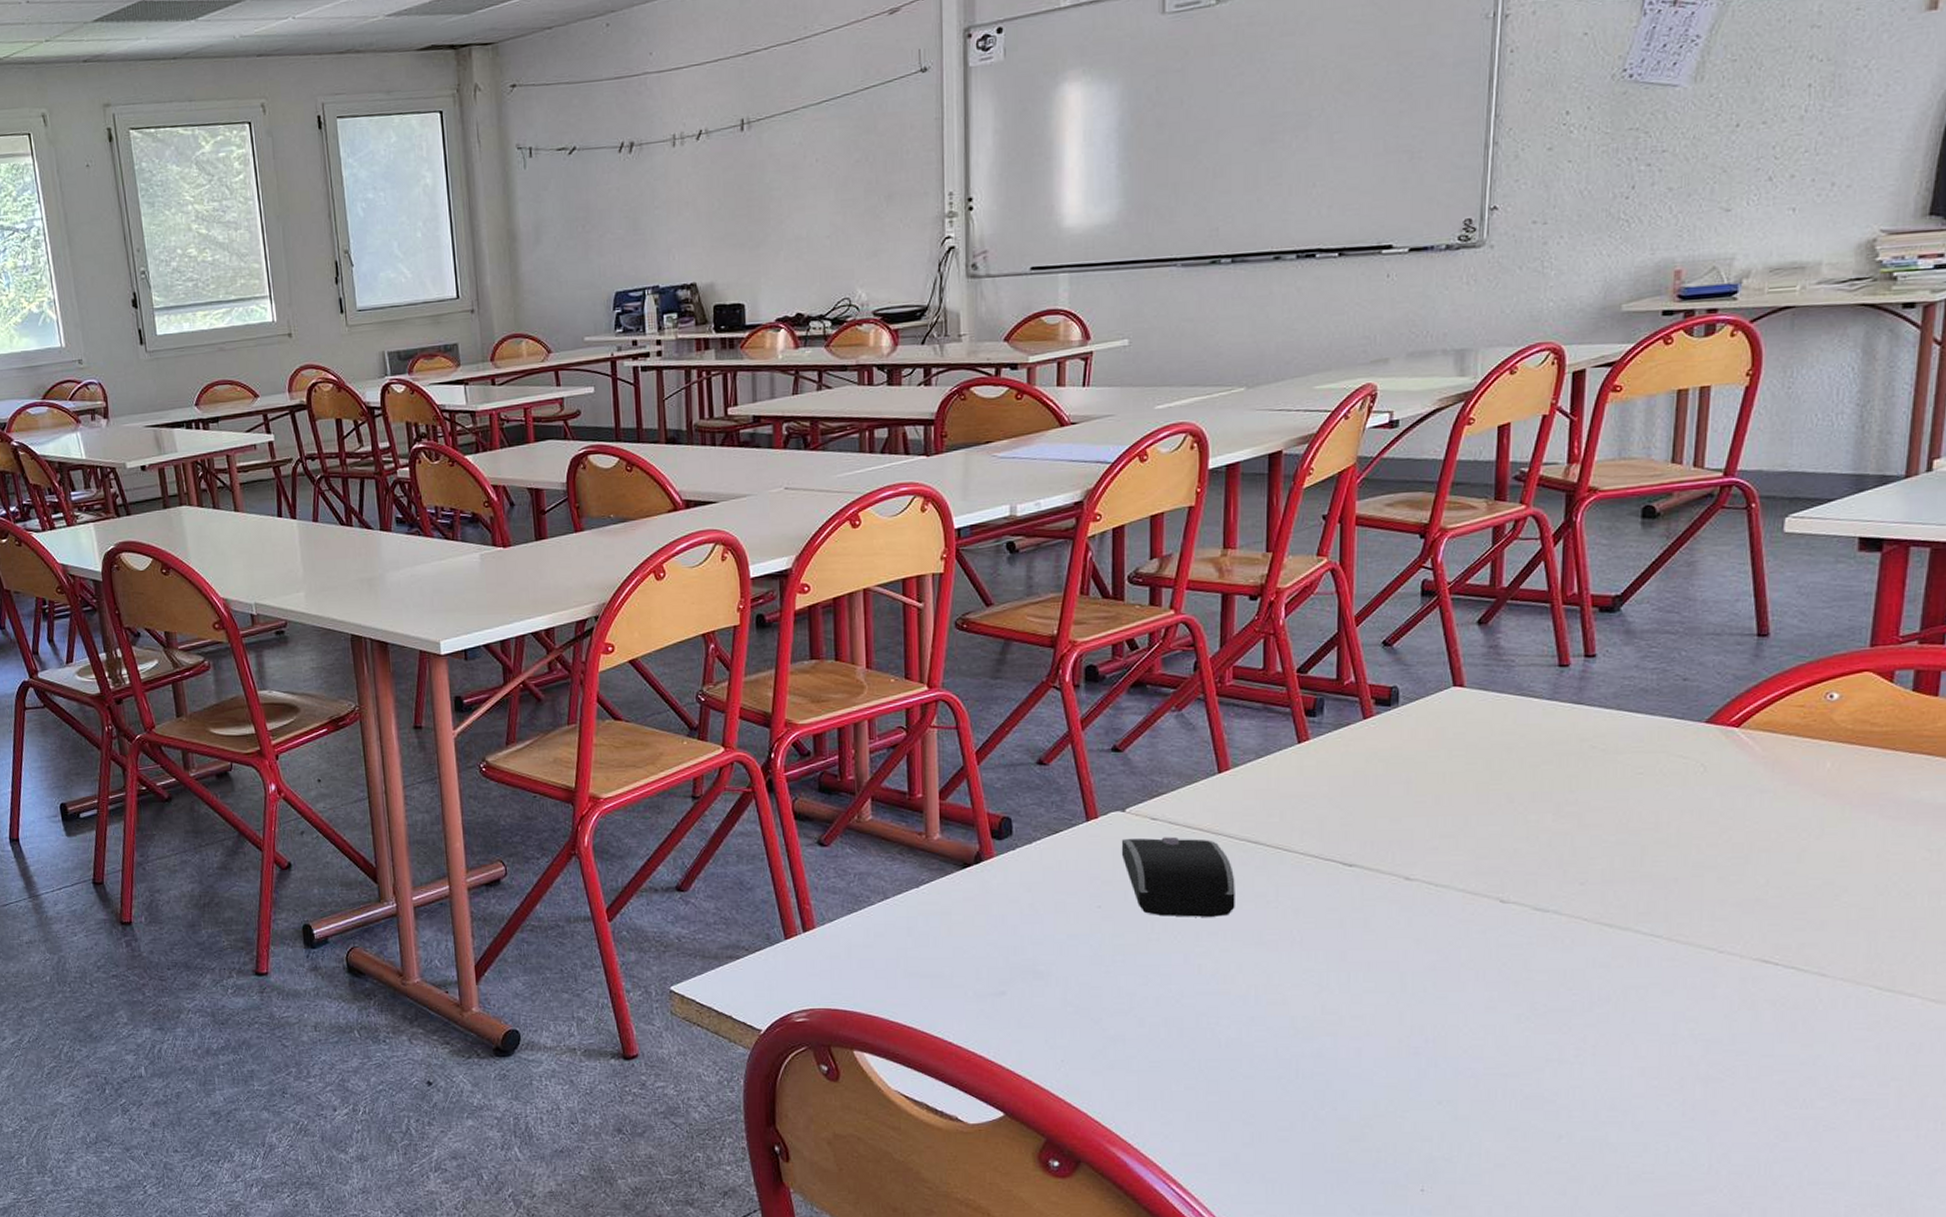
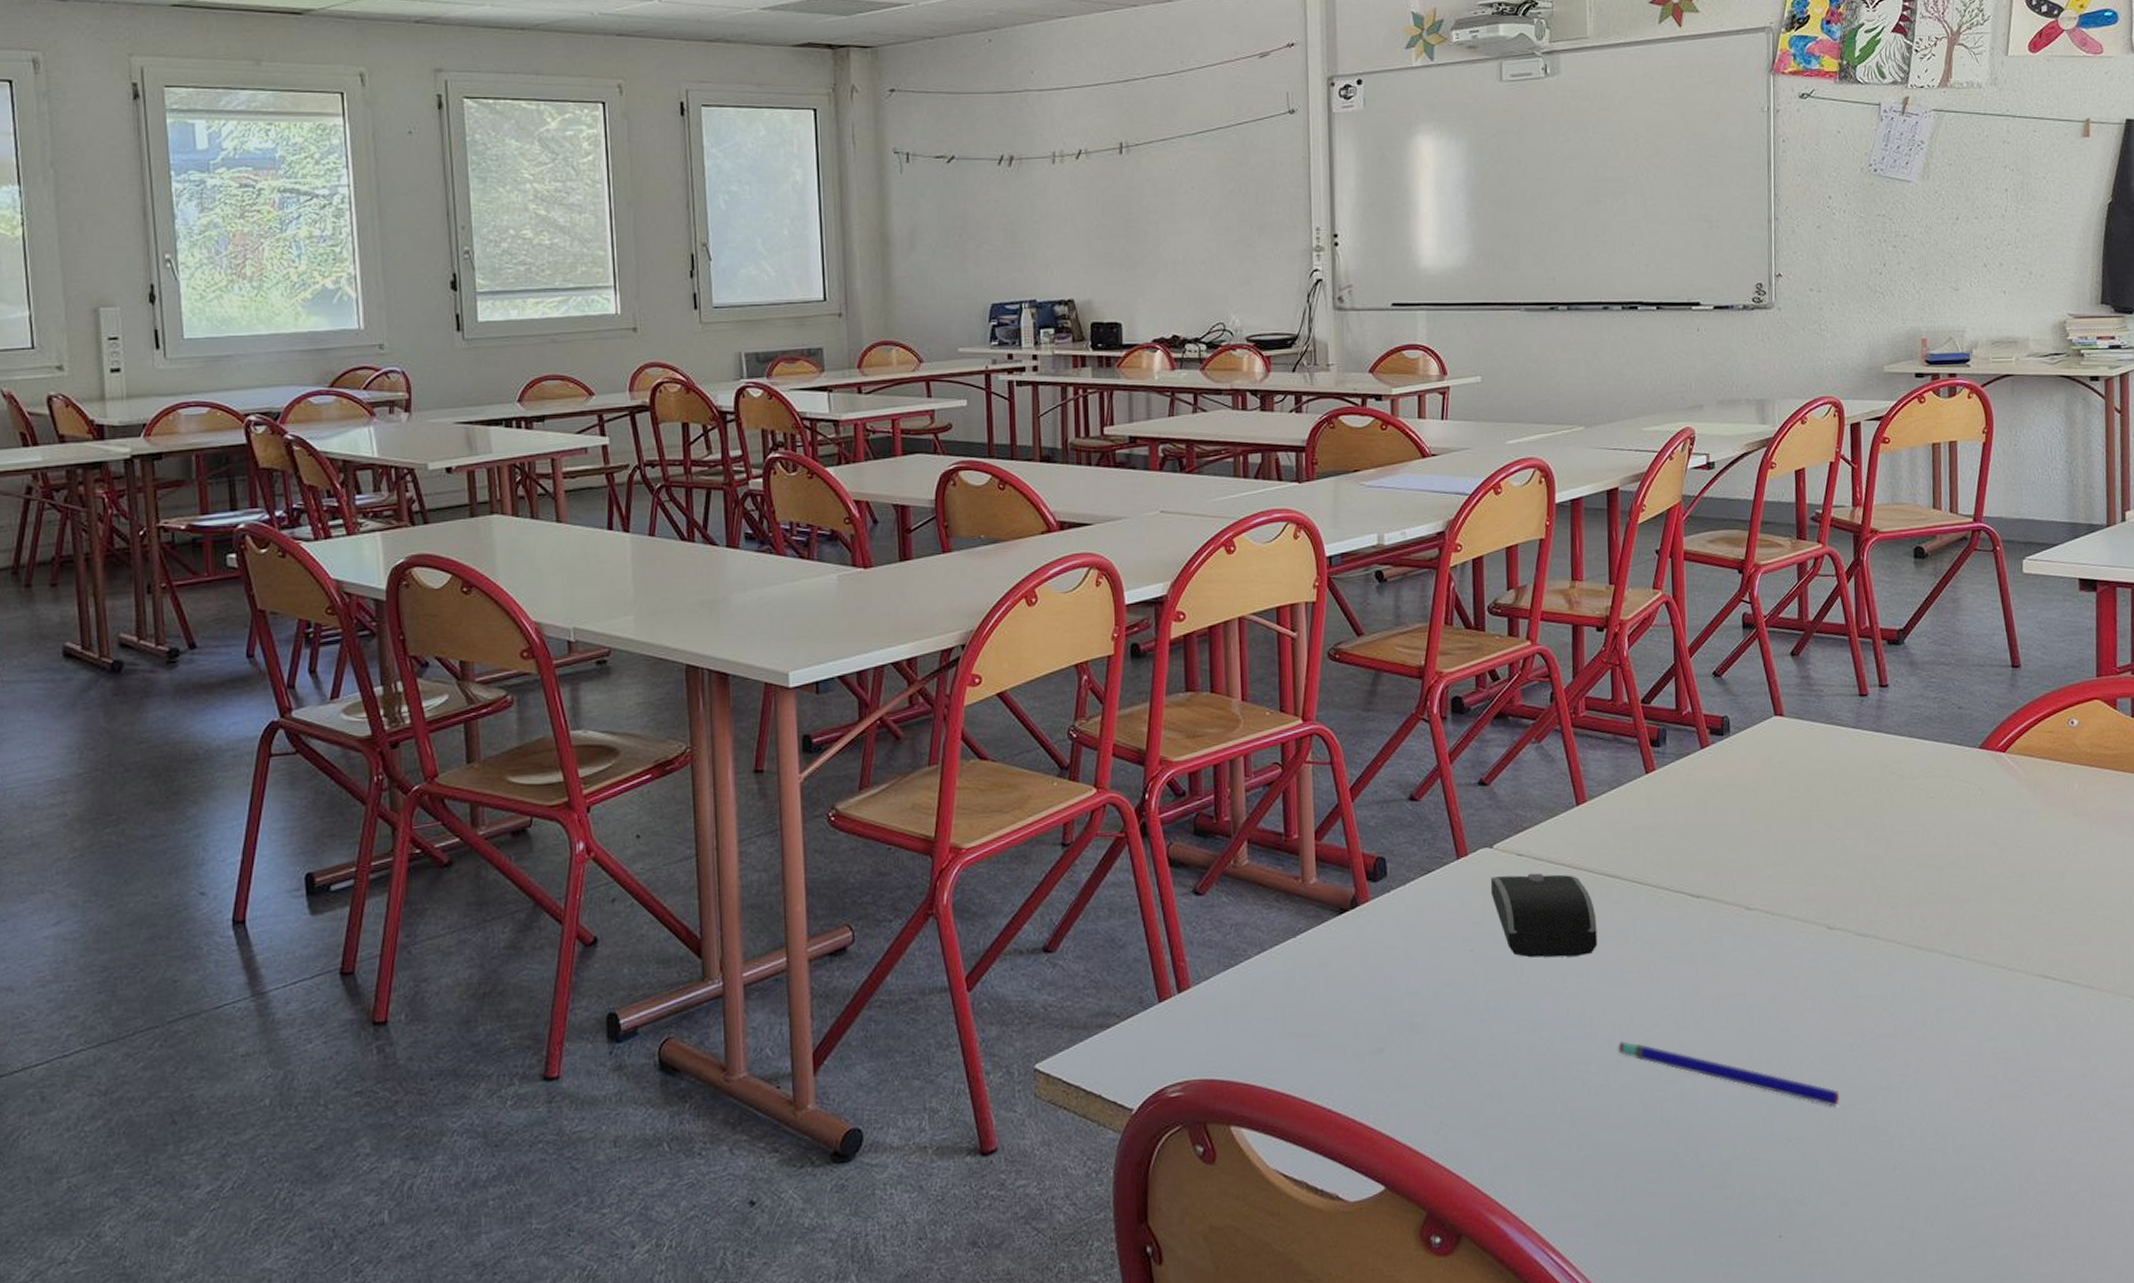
pen: none [1253,999,1500,1074] -> present [1618,1041,1839,1107]

